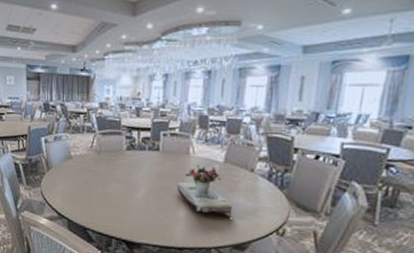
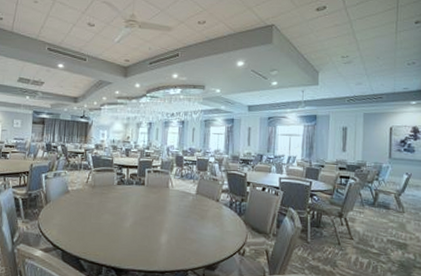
flower arrangement: present [176,164,233,218] -> none [159,196,204,241]

